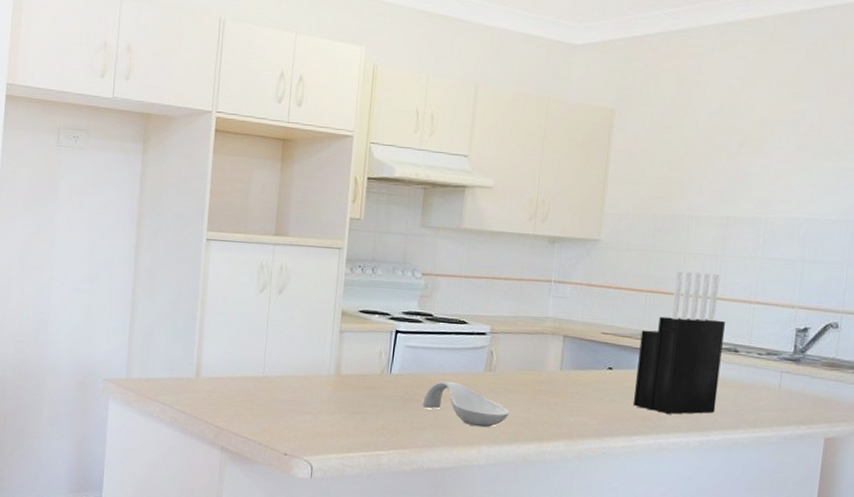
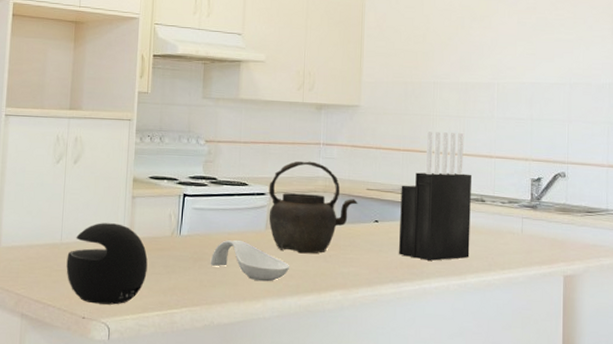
speaker: none [268,357,355,443] -> present [66,223,148,305]
kettle: none [488,299,590,401] -> present [268,161,358,254]

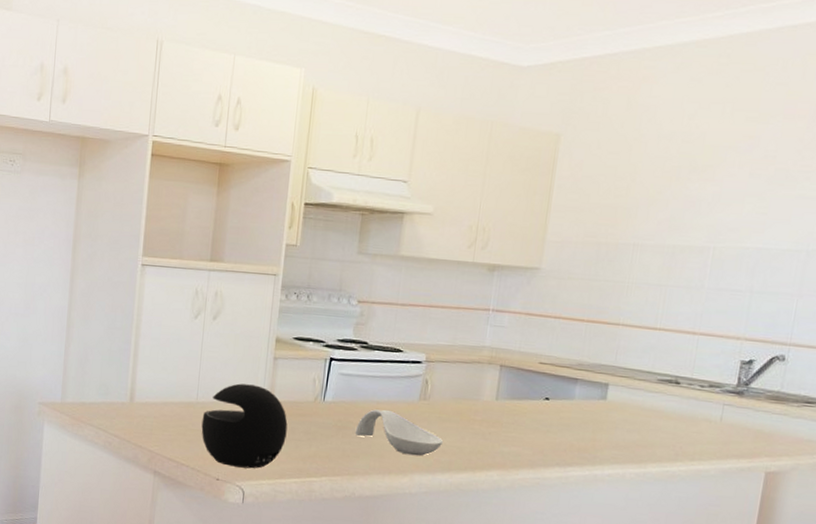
kettle: present [268,161,358,254] -> none [423,327,527,430]
knife block: present [398,132,471,261] -> none [568,301,667,446]

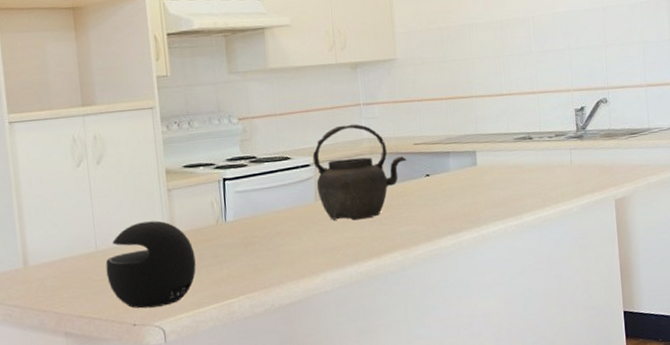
spoon rest: present [355,409,444,456] -> none [261,216,346,256]
kettle: none [423,327,527,430] -> present [312,124,407,221]

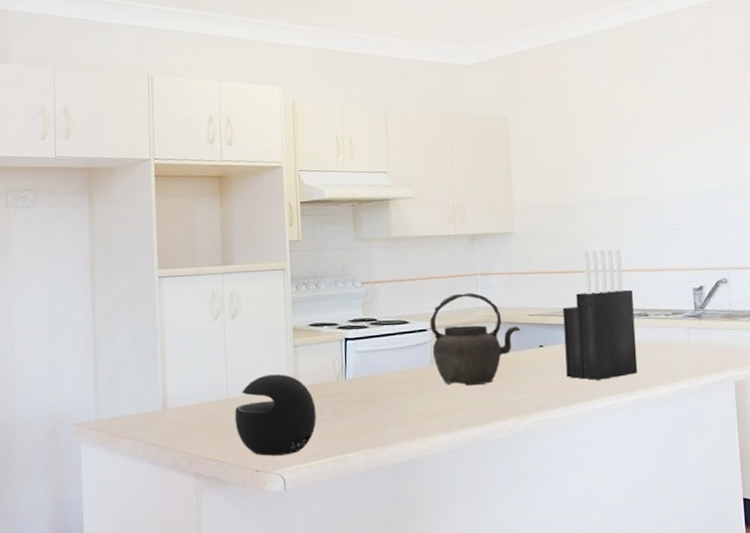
knife block: none [448,73,523,207] -> present [562,249,638,380]

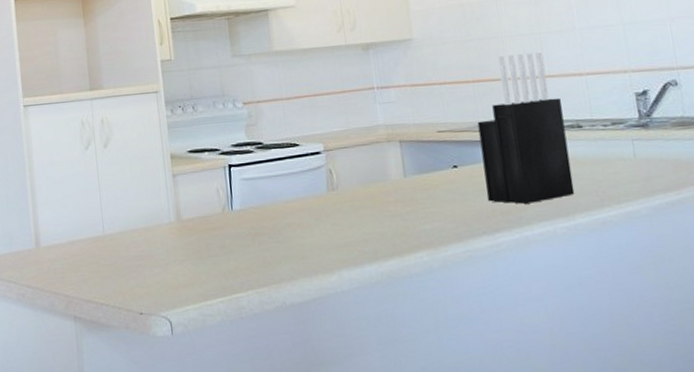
speaker: present [235,374,316,456] -> none [112,206,203,297]
kettle: present [429,292,521,386] -> none [322,109,430,214]

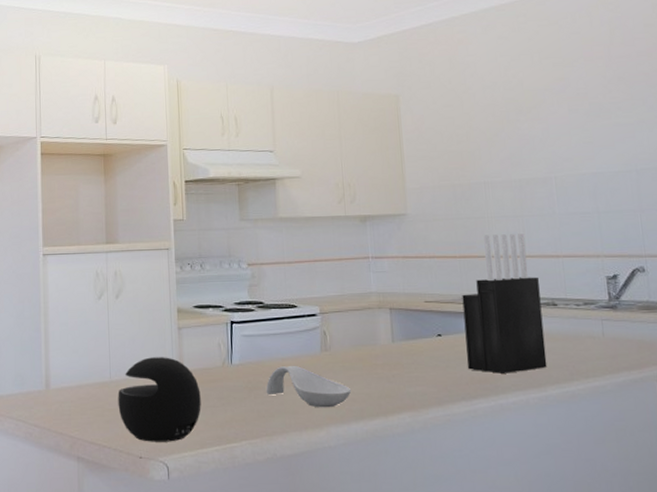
speaker: none [112,206,203,297] -> present [118,357,201,442]
spoon rest: none [270,207,363,251] -> present [266,365,352,408]

